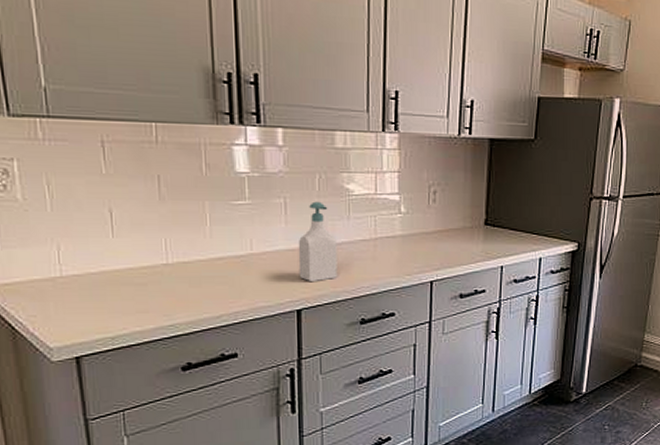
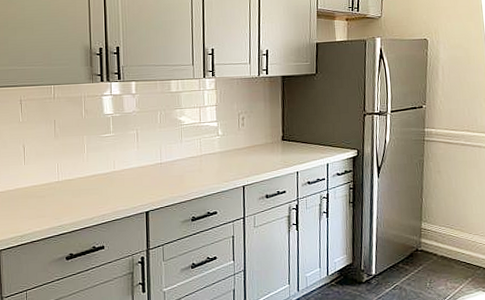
soap bottle: present [298,201,338,283] -> none [146,131,174,191]

